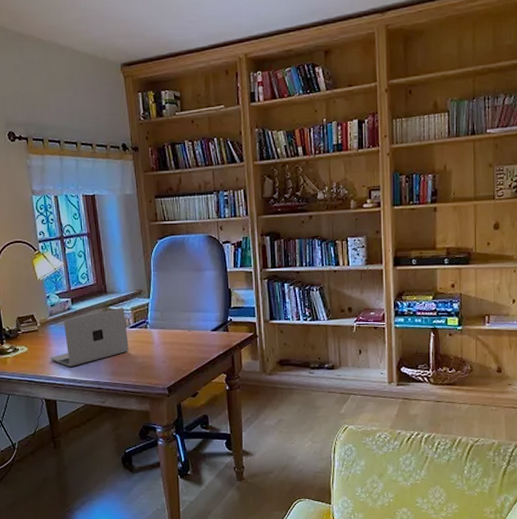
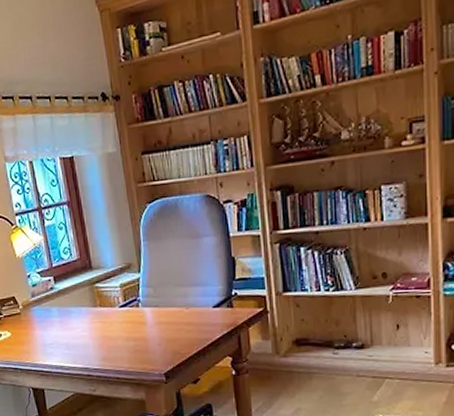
laptop: present [50,308,129,367] -> none [34,284,119,352]

